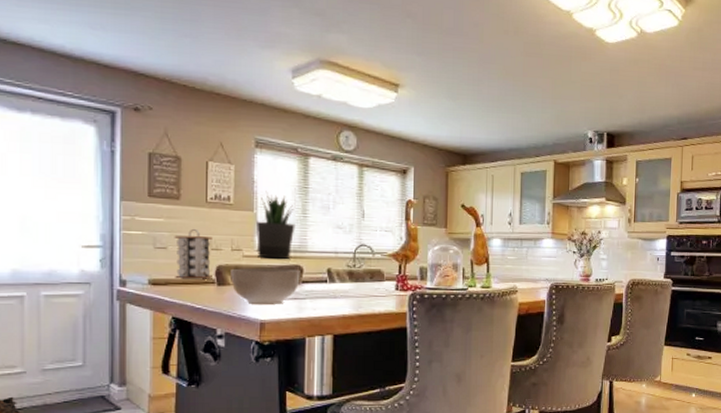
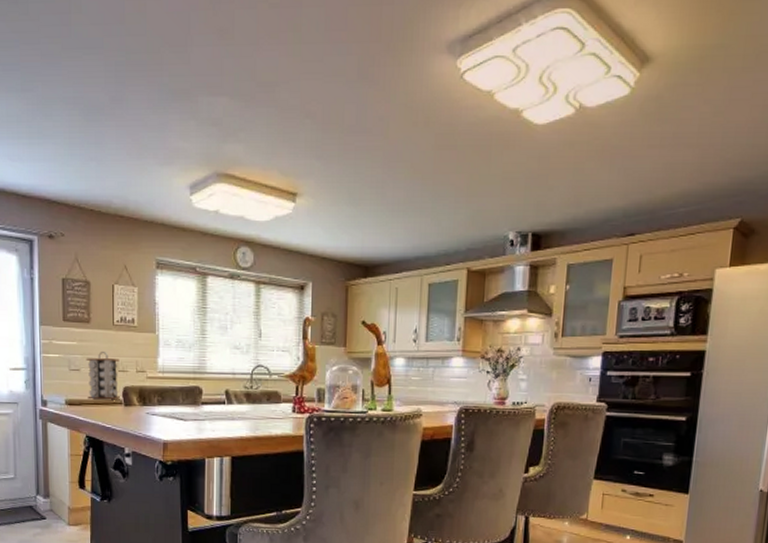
bowl: present [229,268,300,304] -> none [135,389,200,425]
planter: present [256,191,295,259] -> none [159,312,195,380]

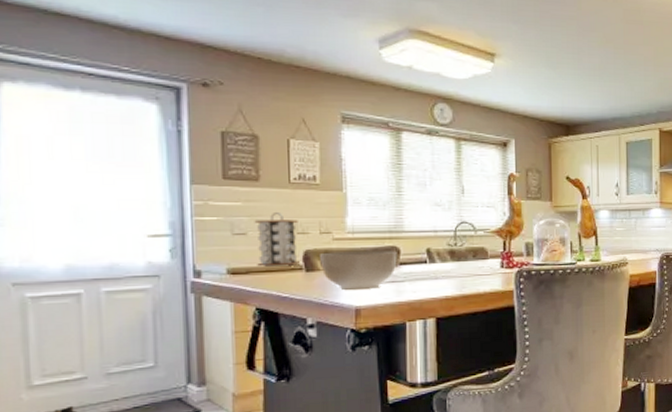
bowl: none [135,389,200,425] -> present [319,251,397,290]

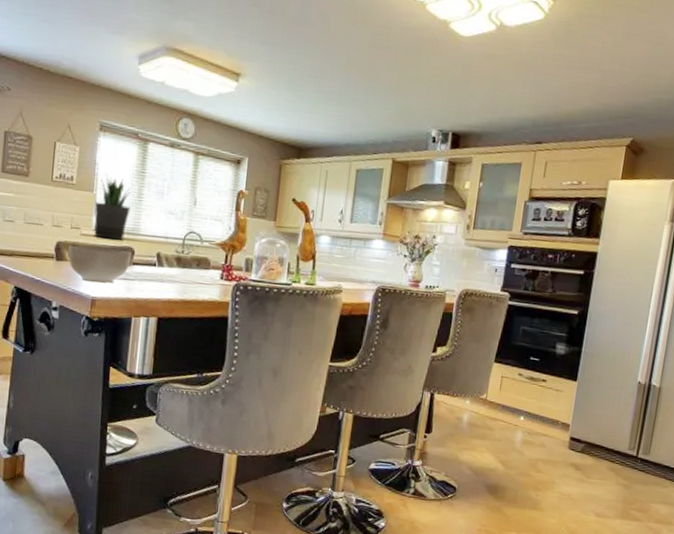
spice rack: present [254,213,300,268] -> none [19,205,55,254]
planter: none [347,169,390,240] -> present [93,173,131,240]

